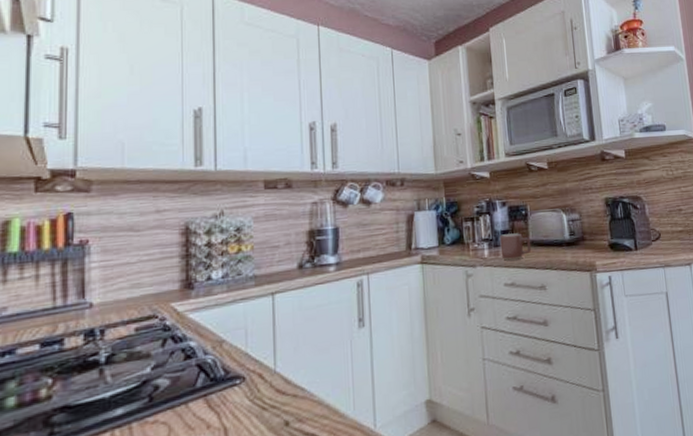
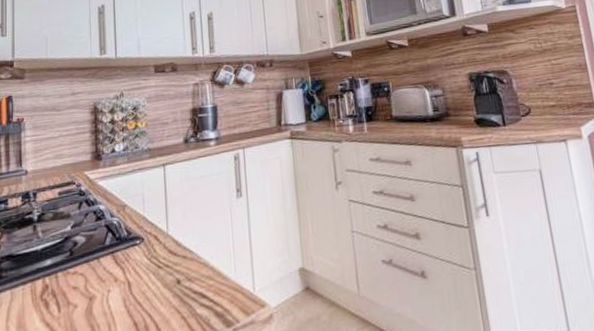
mug: present [499,233,532,261] -> none [363,109,395,136]

